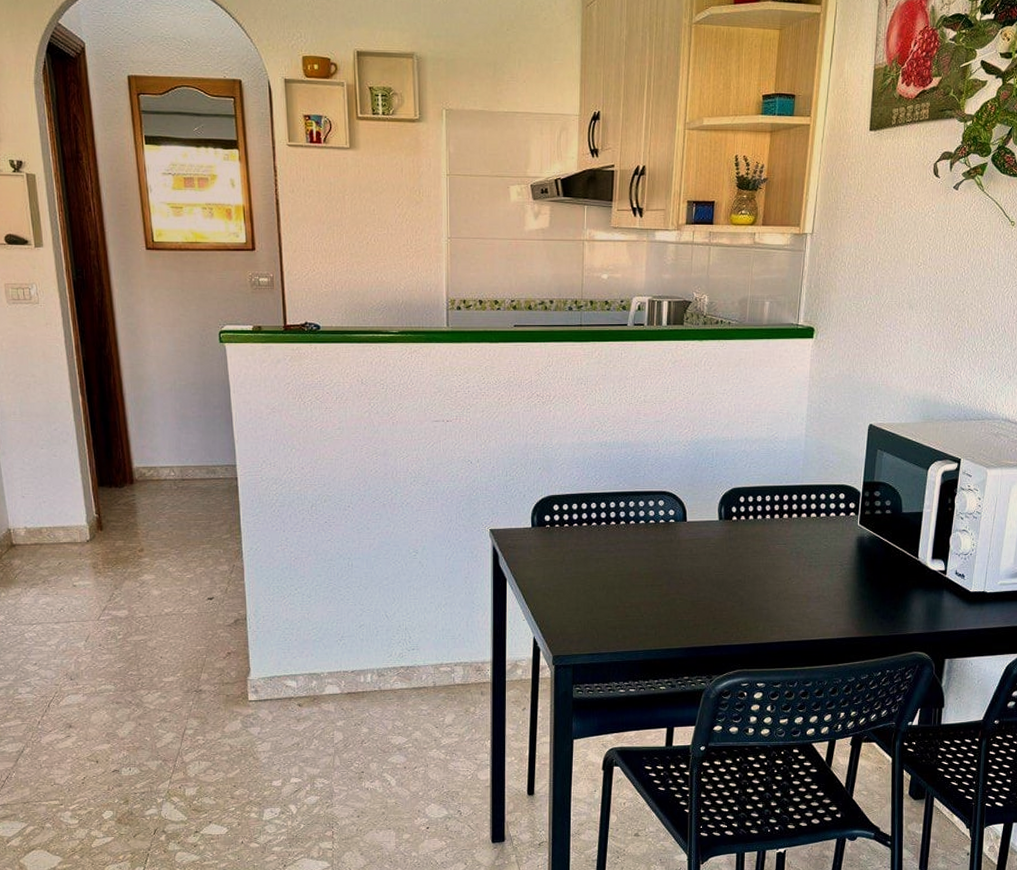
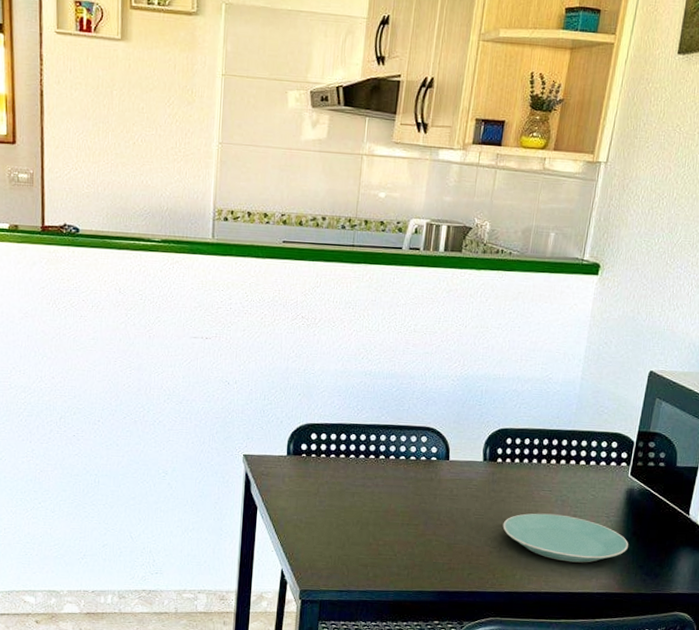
plate: none [742,566,864,611] -> present [502,513,629,563]

